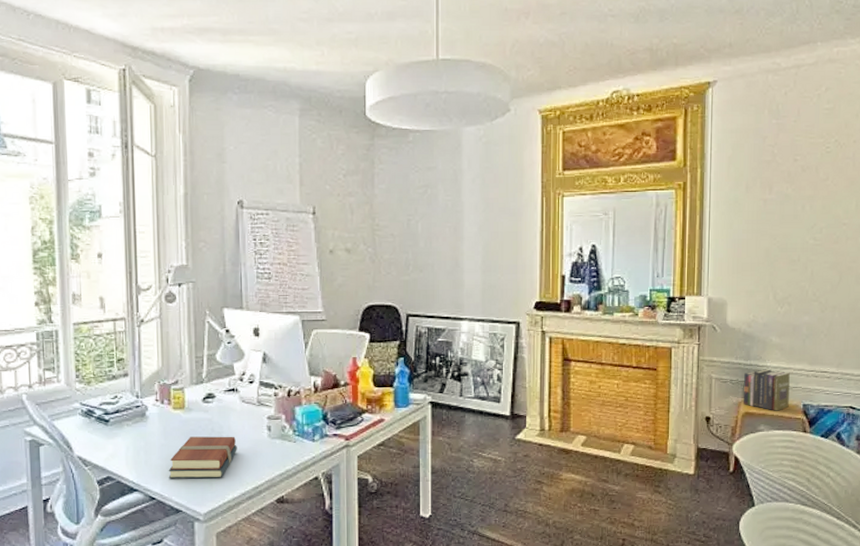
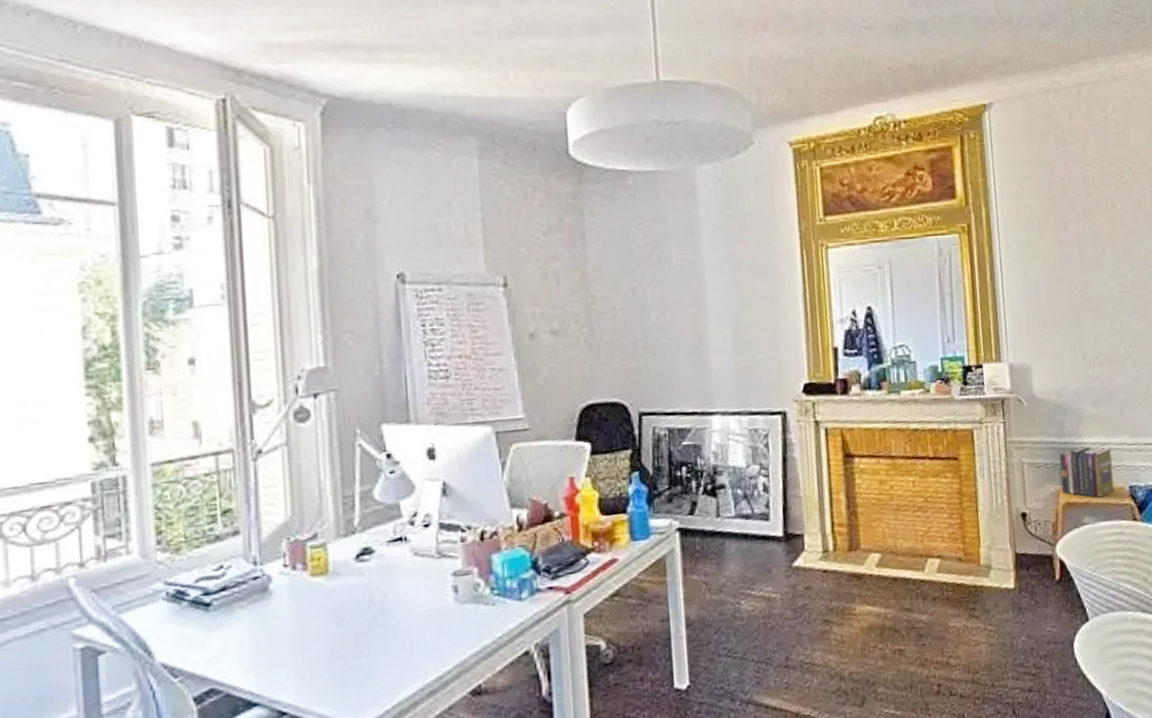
books: present [168,436,237,479] -> none [306,606,410,680]

